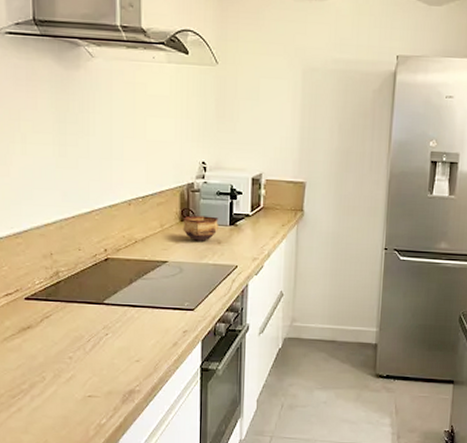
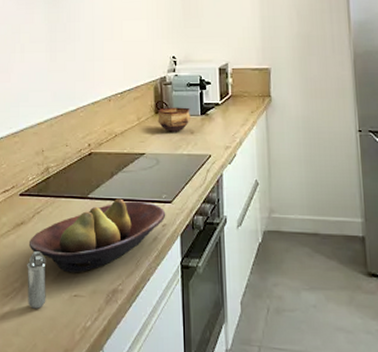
shaker: none [35,355,58,409] -> present [27,251,46,309]
fruit bowl: none [37,305,188,376] -> present [28,198,166,273]

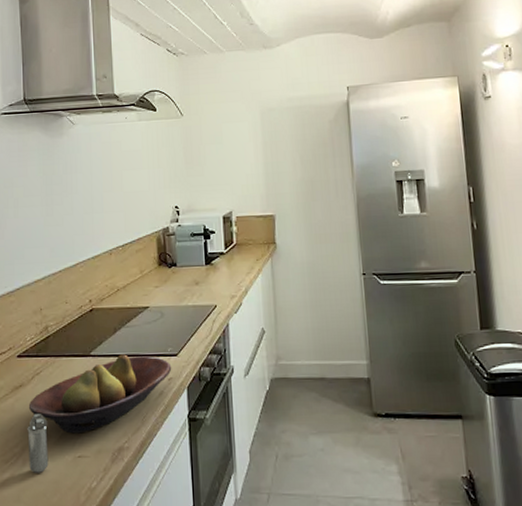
bowl: present [157,107,190,132] -> none [161,258,195,284]

